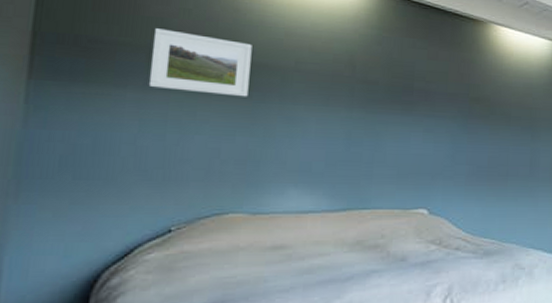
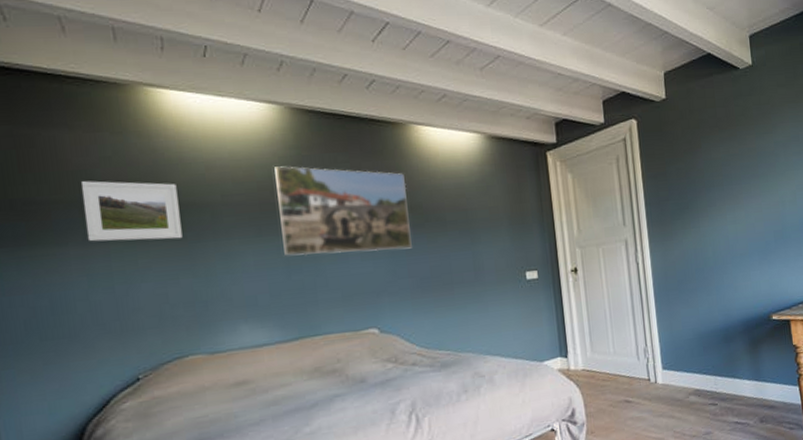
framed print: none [348,43,478,137] -> present [274,166,412,256]

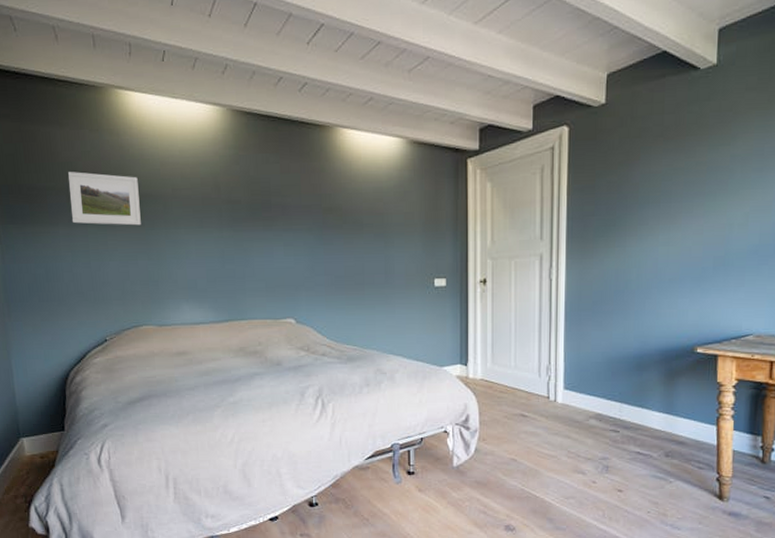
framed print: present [274,166,412,256] -> none [216,164,330,249]

